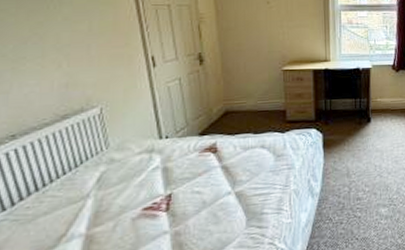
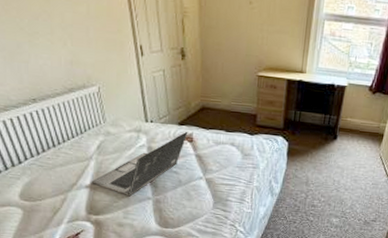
laptop: none [87,141,211,237] -> present [91,131,188,197]

